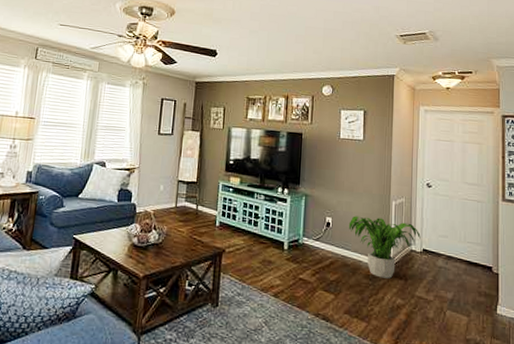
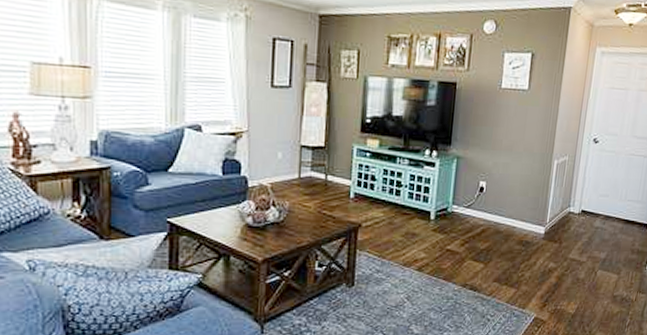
potted plant: present [348,216,421,279] -> none [504,178,581,243]

